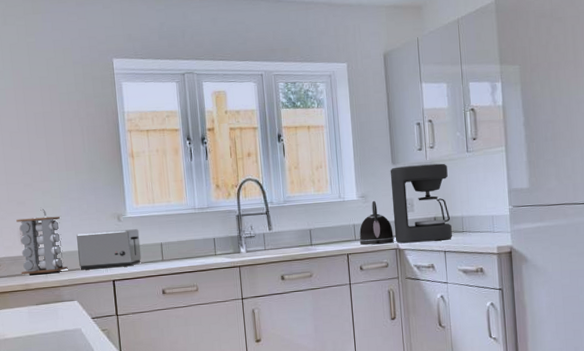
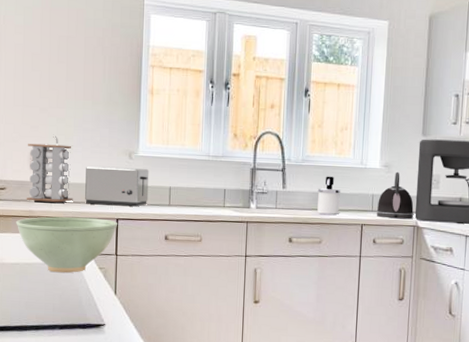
bowl: none [13,282,115,341] -> present [16,216,118,273]
soap dispenser: none [302,213,325,249] -> present [317,176,341,215]

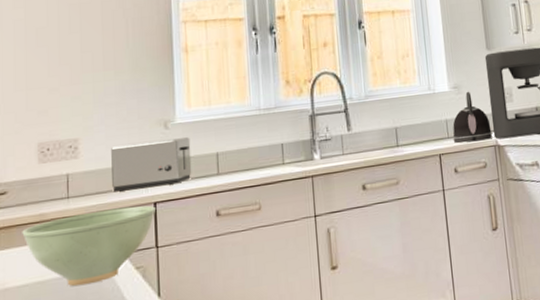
spice rack: present [26,134,73,203] -> none [34,116,97,203]
soap dispenser: present [317,176,341,215] -> none [386,108,414,152]

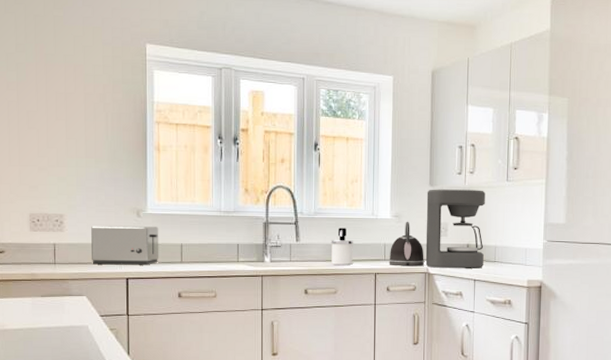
bowl: present [22,205,157,287] -> none [17,278,128,337]
soap dispenser: none [386,108,414,152] -> present [331,228,354,265]

